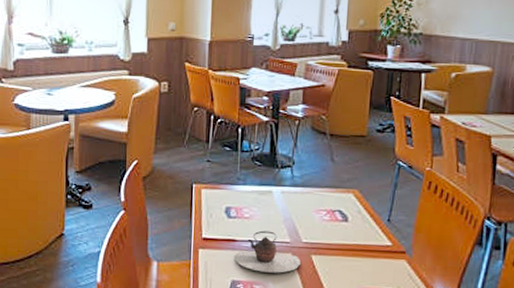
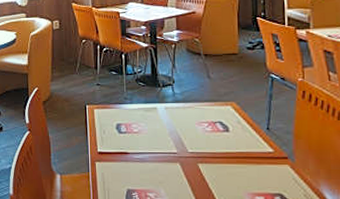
teapot: present [234,230,300,273] -> none [128,143,188,181]

